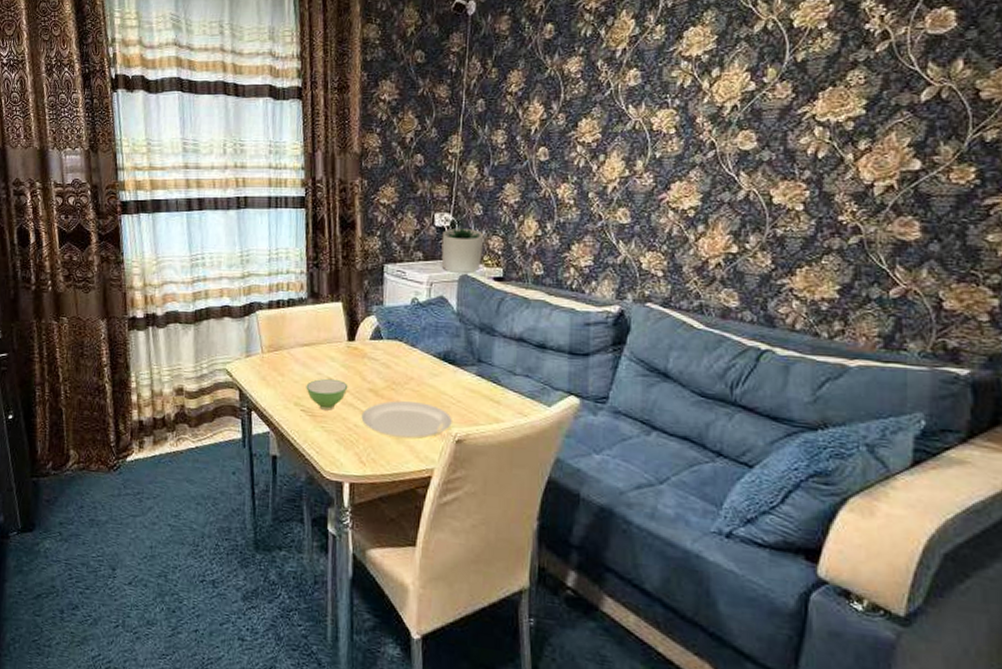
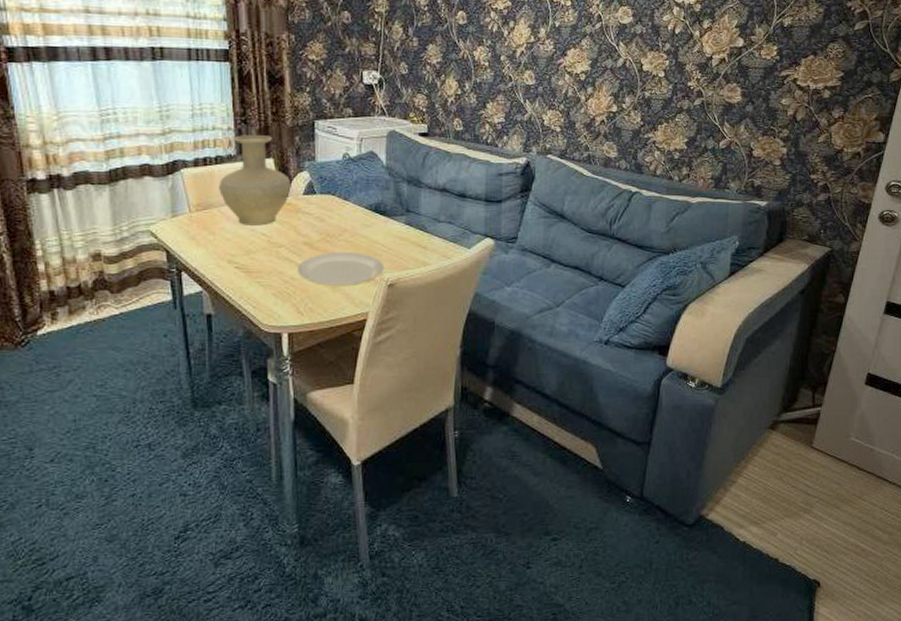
vase: none [288,278,359,370] -> present [218,135,292,226]
bowl: present [306,378,348,411] -> none [239,234,283,266]
planter: present [441,227,484,274] -> none [370,85,410,130]

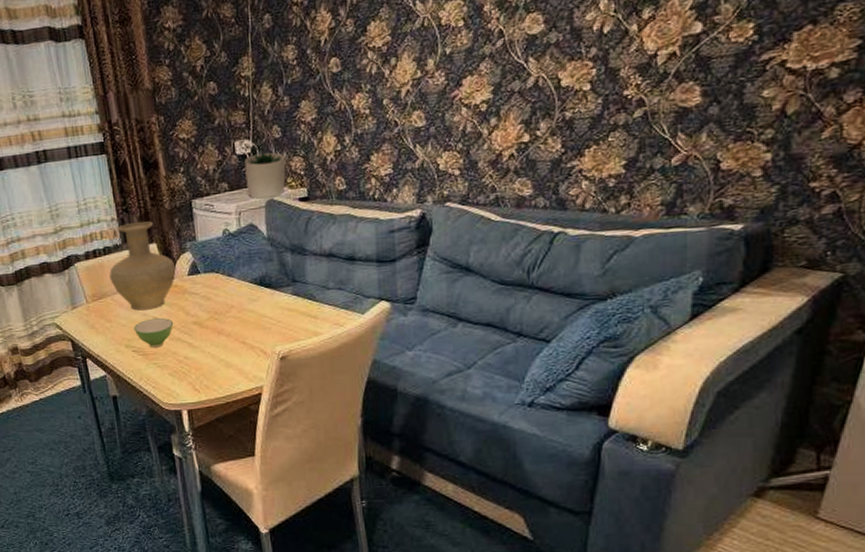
bowl: none [239,234,283,266] -> present [133,317,174,348]
plate: present [297,252,384,289] -> none [189,327,275,365]
planter: none [370,85,410,130] -> present [244,152,286,200]

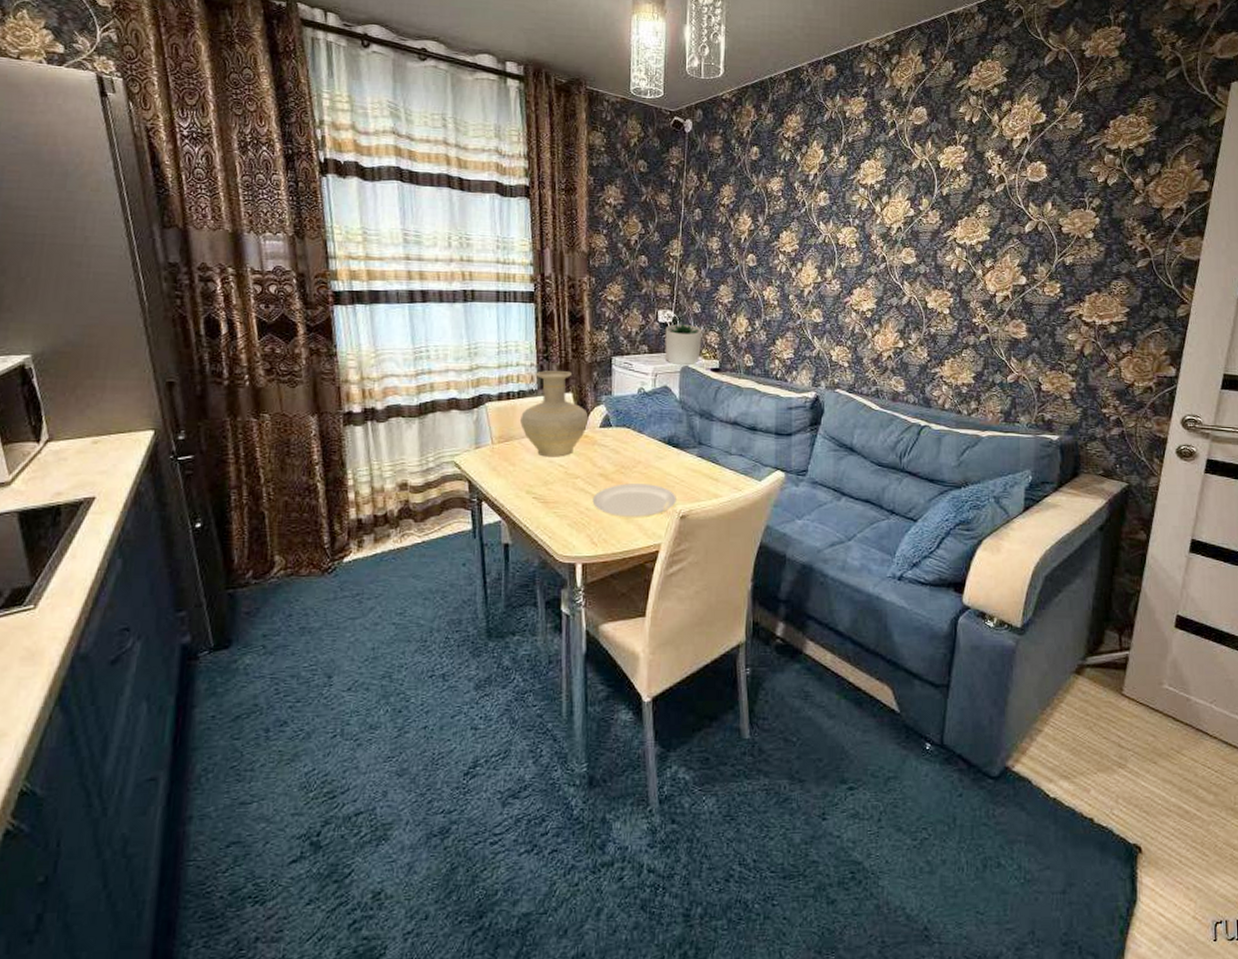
bowl: present [133,317,174,348] -> none [537,466,580,496]
plate: none [189,327,275,365] -> present [592,483,677,520]

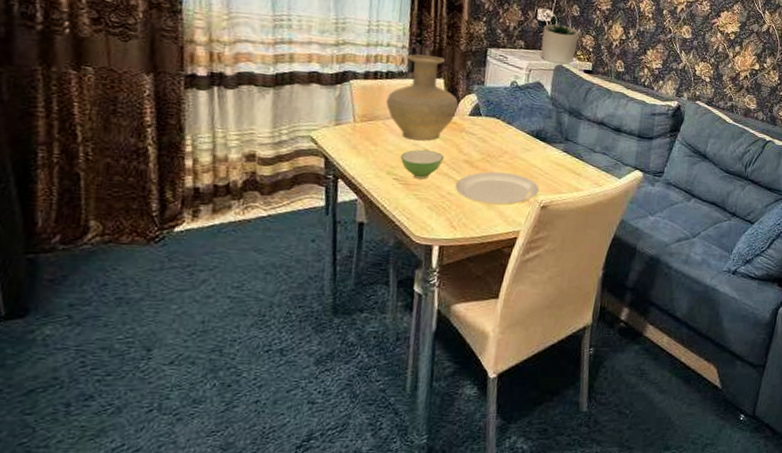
bowl: none [537,466,580,496] -> present [400,149,445,179]

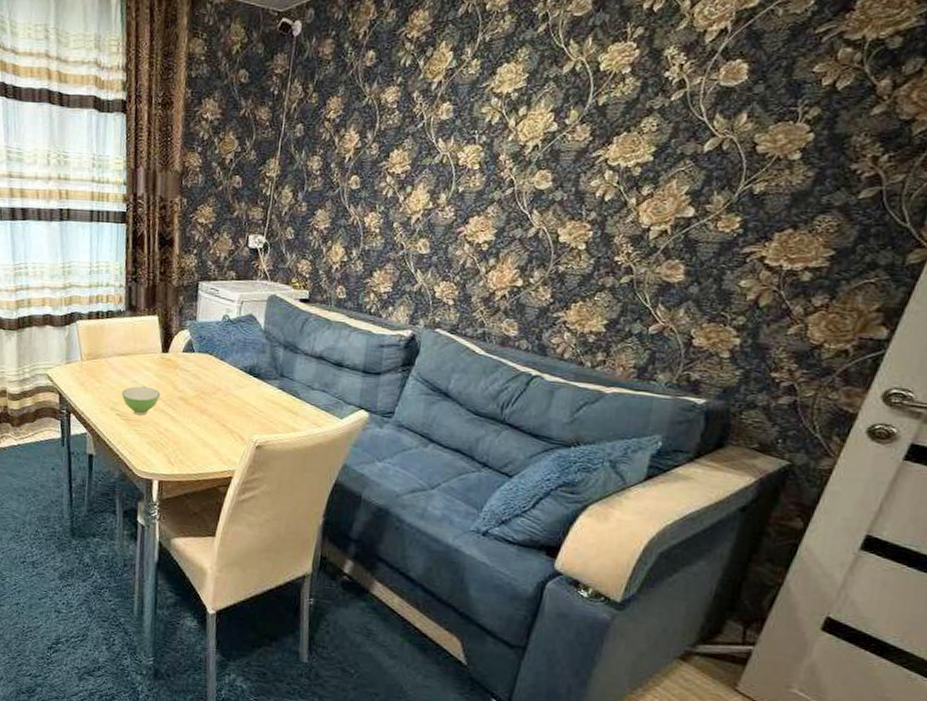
vase: present [385,54,459,141] -> none [107,292,173,378]
plate: present [455,171,539,207] -> none [171,408,254,445]
planter: present [541,24,579,65] -> none [253,250,294,295]

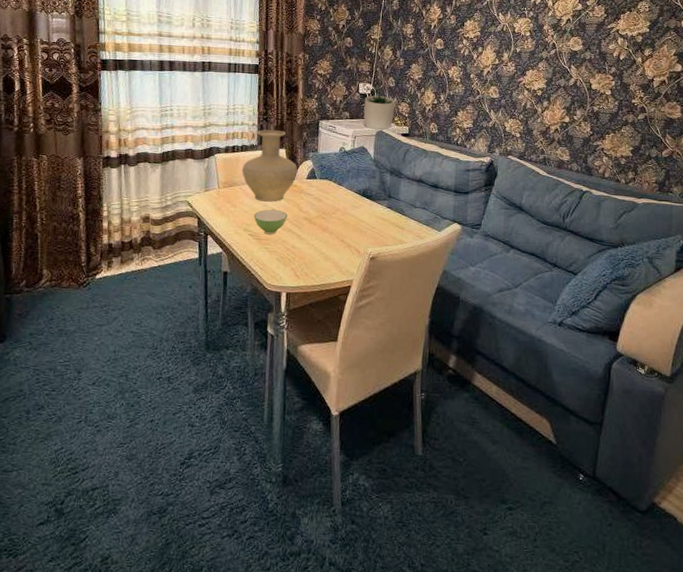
vase: none [107,292,173,378] -> present [241,130,298,202]
planter: none [253,250,294,295] -> present [363,95,396,131]

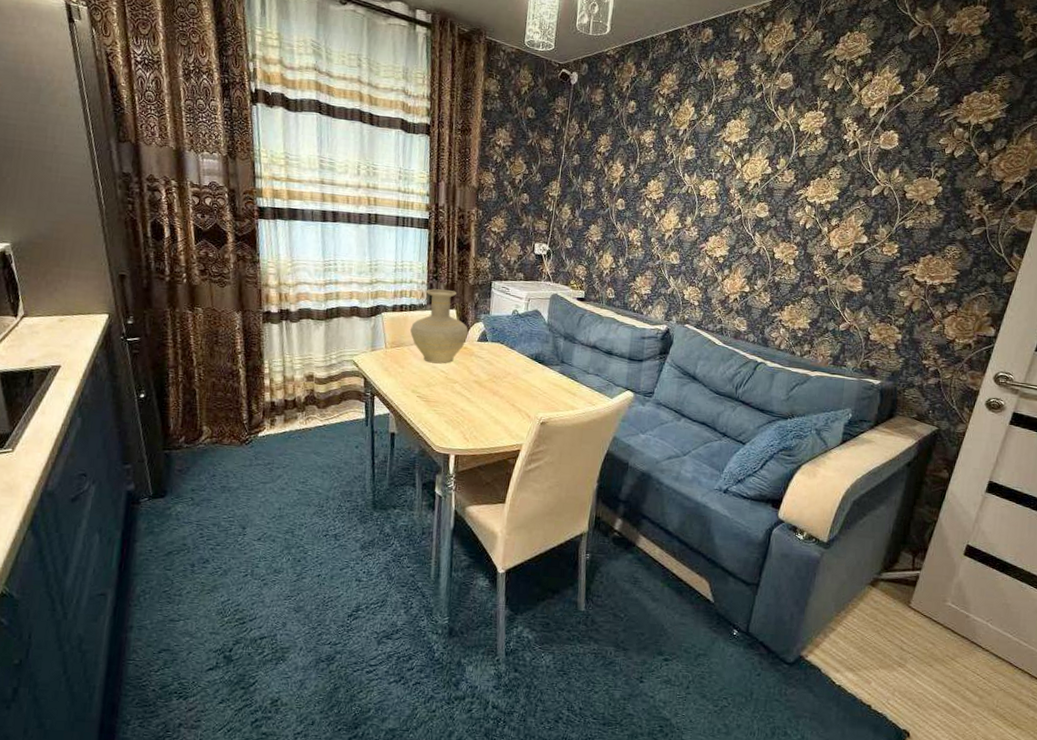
bowl: present [253,209,288,235] -> none [422,371,458,397]
planter: present [363,95,396,131] -> none [538,256,572,294]

